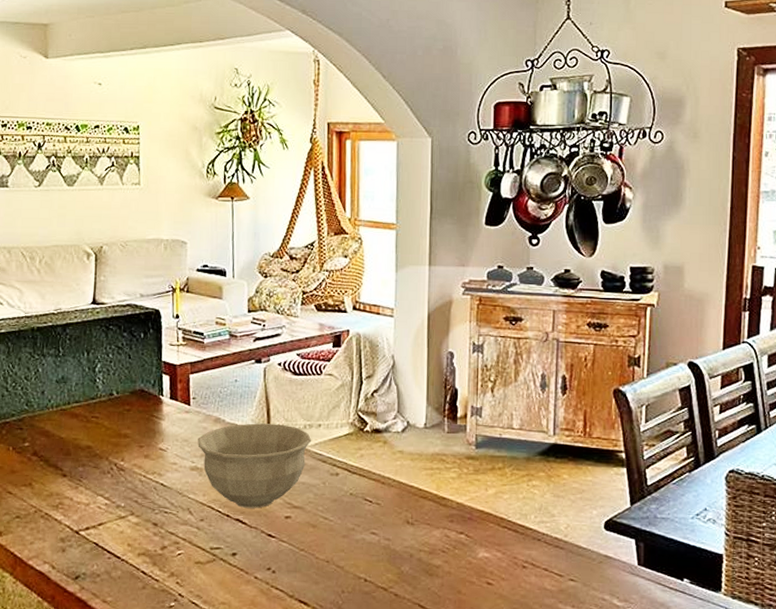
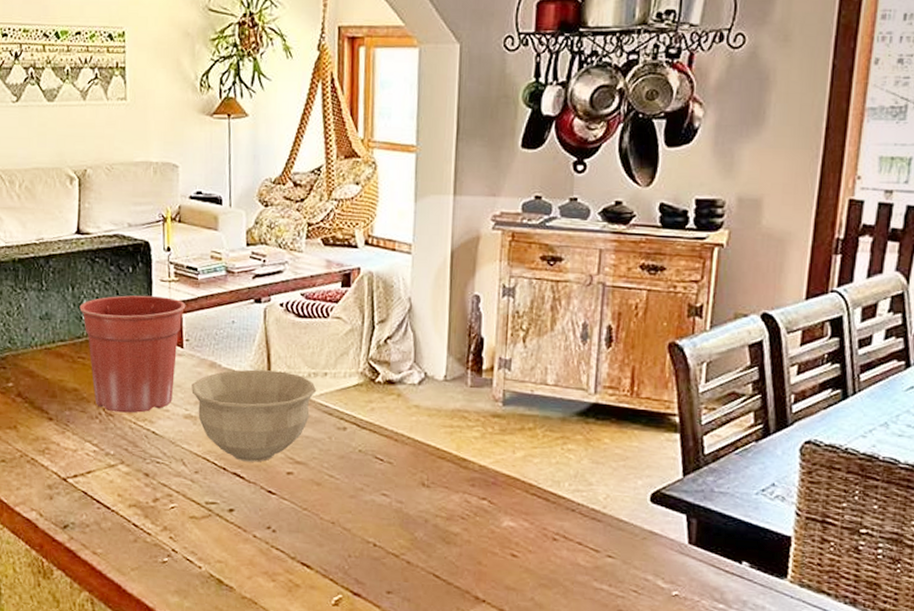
flower pot: none [94,358,193,467] -> present [79,295,186,413]

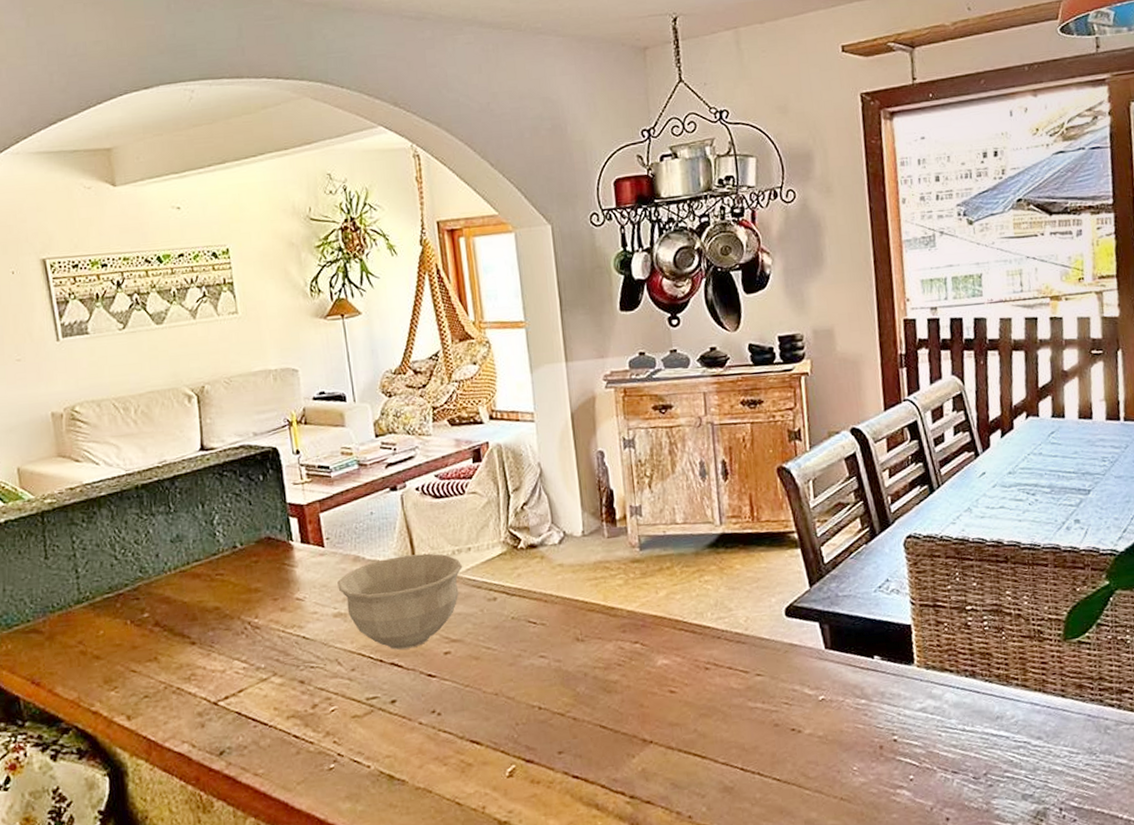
flower pot: present [79,295,186,413] -> none [212,499,322,624]

